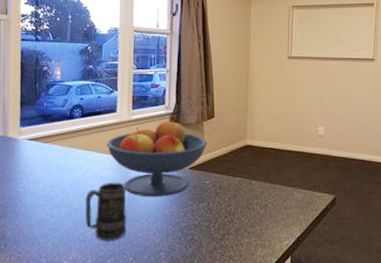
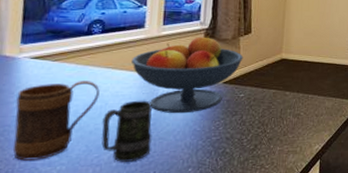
mug: none [18,161,82,232] -> present [12,81,100,161]

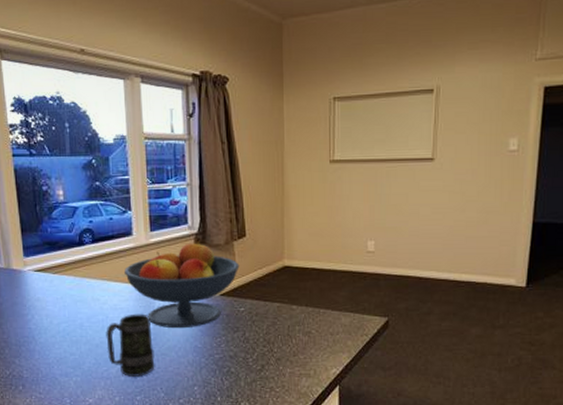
mug: present [12,81,100,161] -> none [29,293,100,370]

